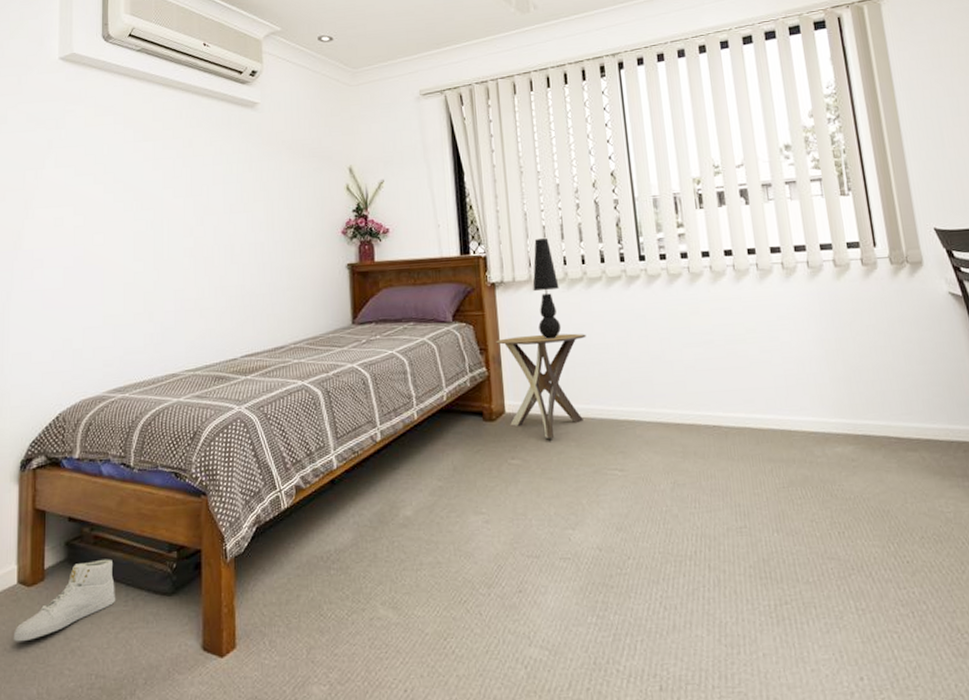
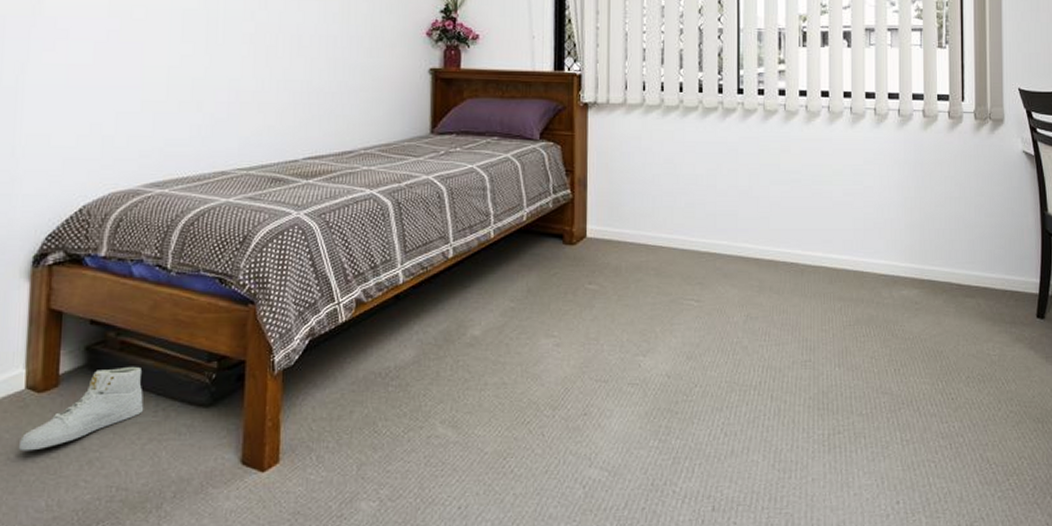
side table: present [496,333,586,438] -> none [583,161,677,265]
table lamp: present [533,238,562,339] -> none [627,62,654,165]

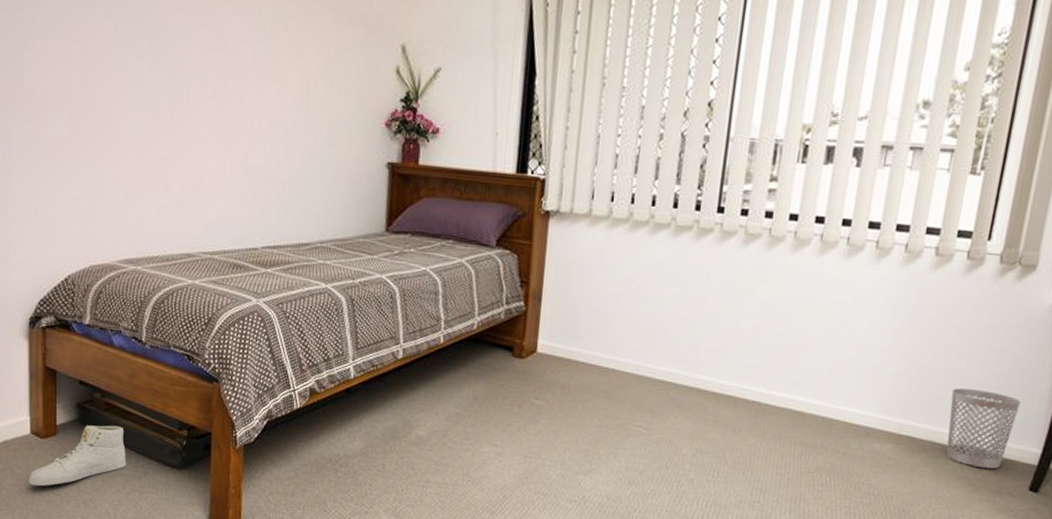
wastebasket: none [959,231,1014,302] -> present [946,388,1021,469]

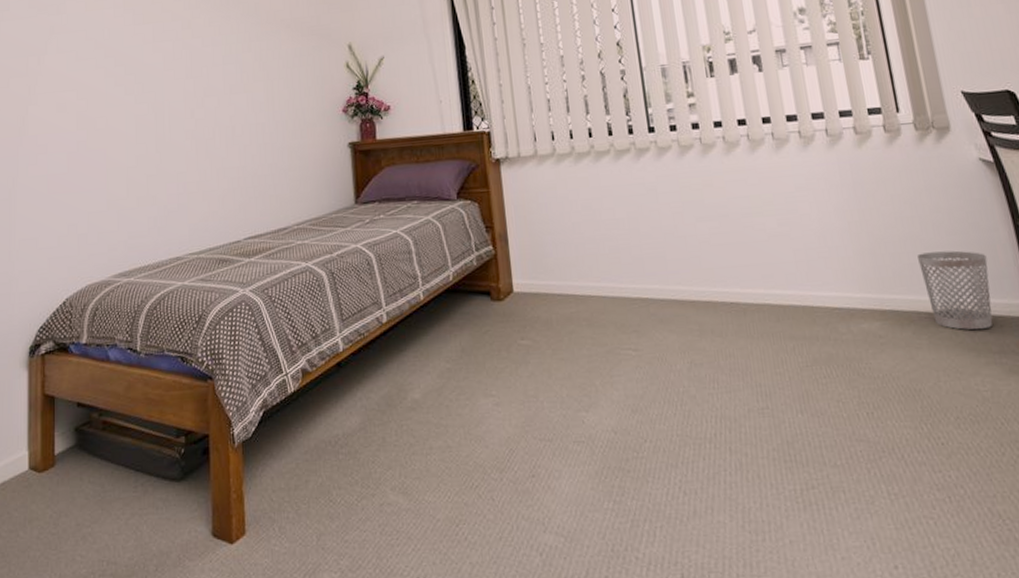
sneaker: present [28,425,127,487] -> none [25,444,126,529]

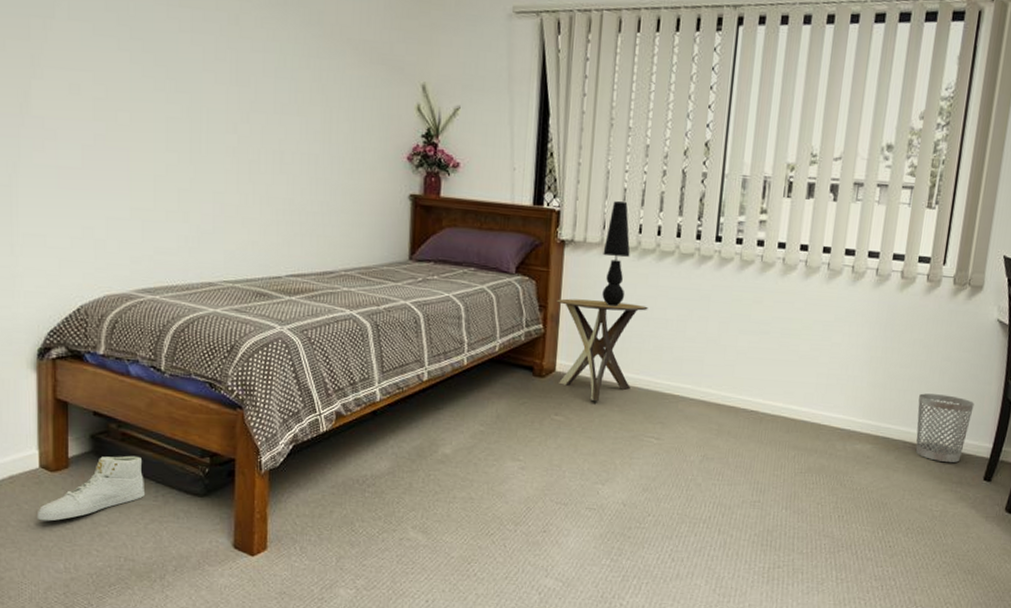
sneaker: none [25,444,126,529] -> present [36,455,146,521]
side table: none [502,208,596,318] -> present [557,298,648,401]
table lamp: none [538,112,569,216] -> present [602,201,630,306]

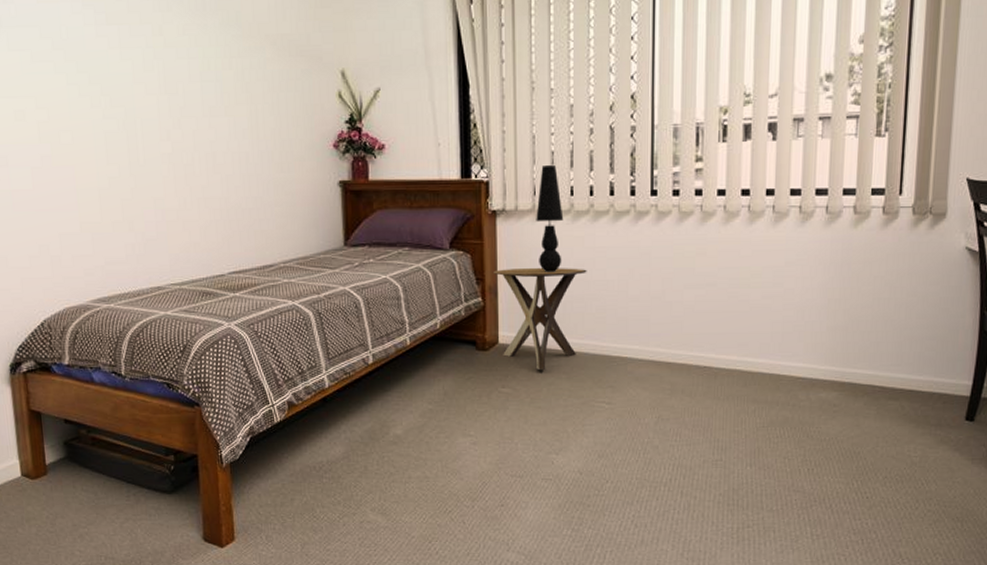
sneaker: present [36,455,146,521] -> none [23,458,119,526]
wastebasket: present [915,393,974,463] -> none [884,333,948,405]

